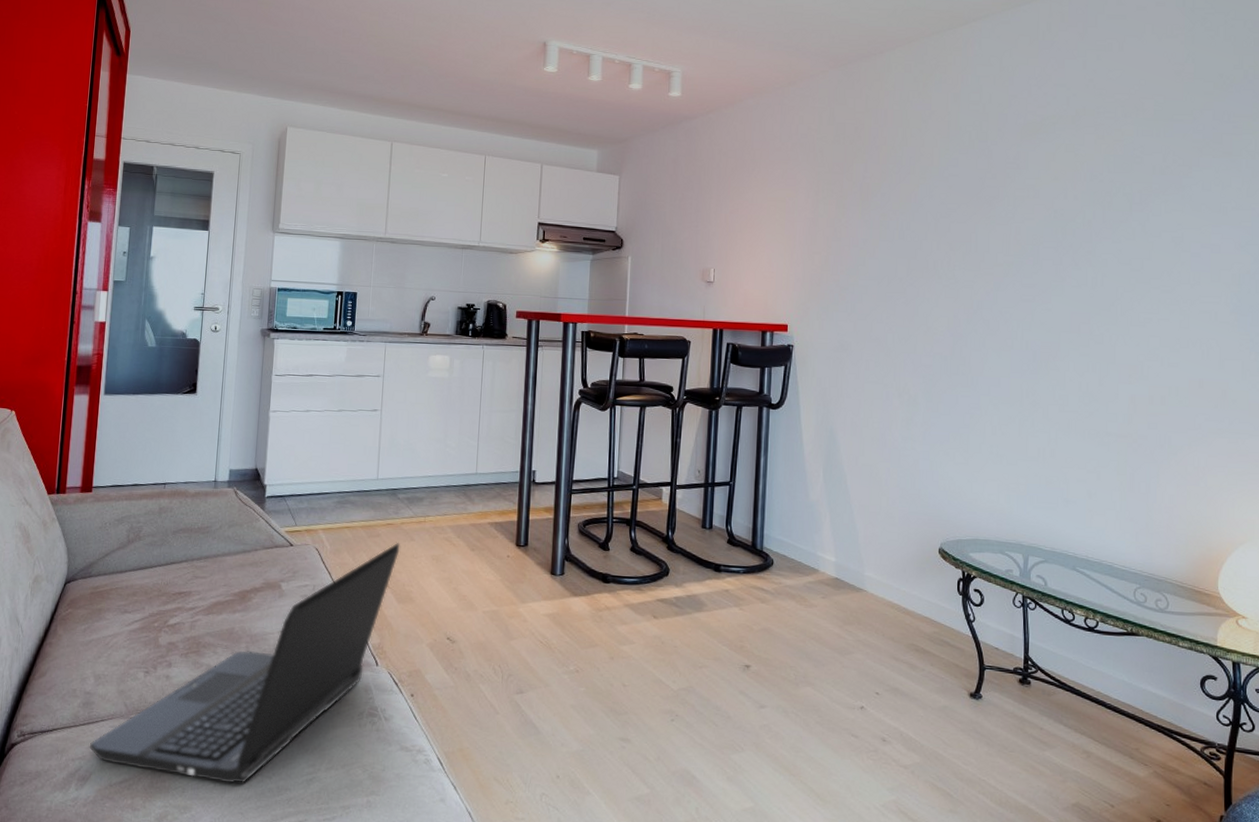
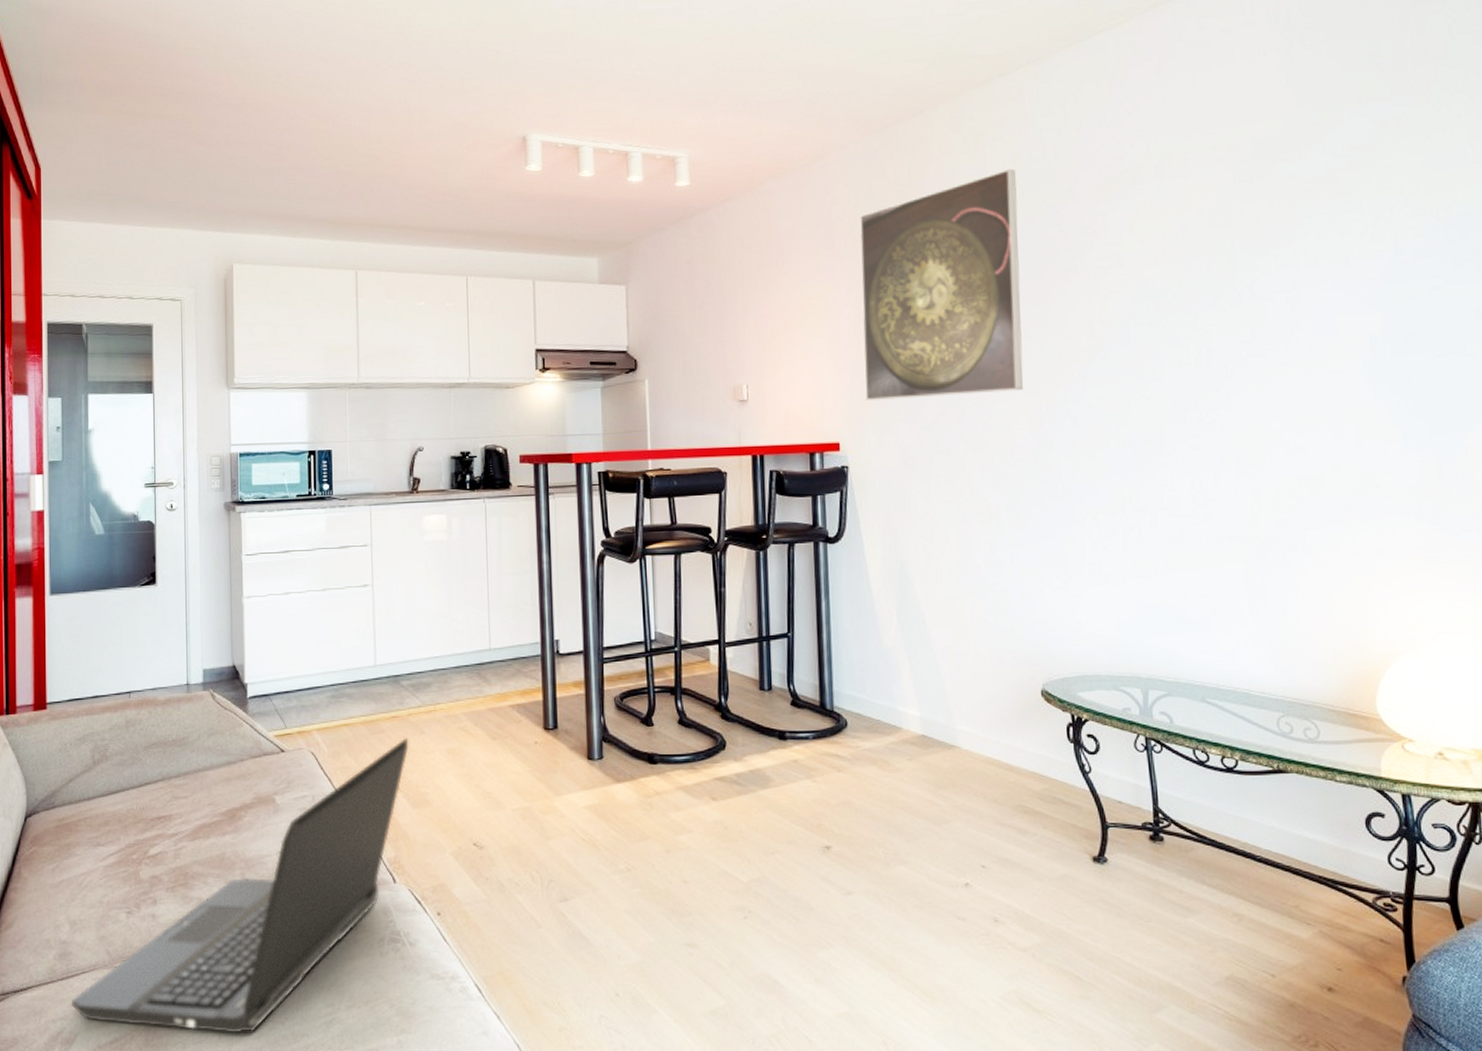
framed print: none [813,107,956,295] -> present [860,168,1023,401]

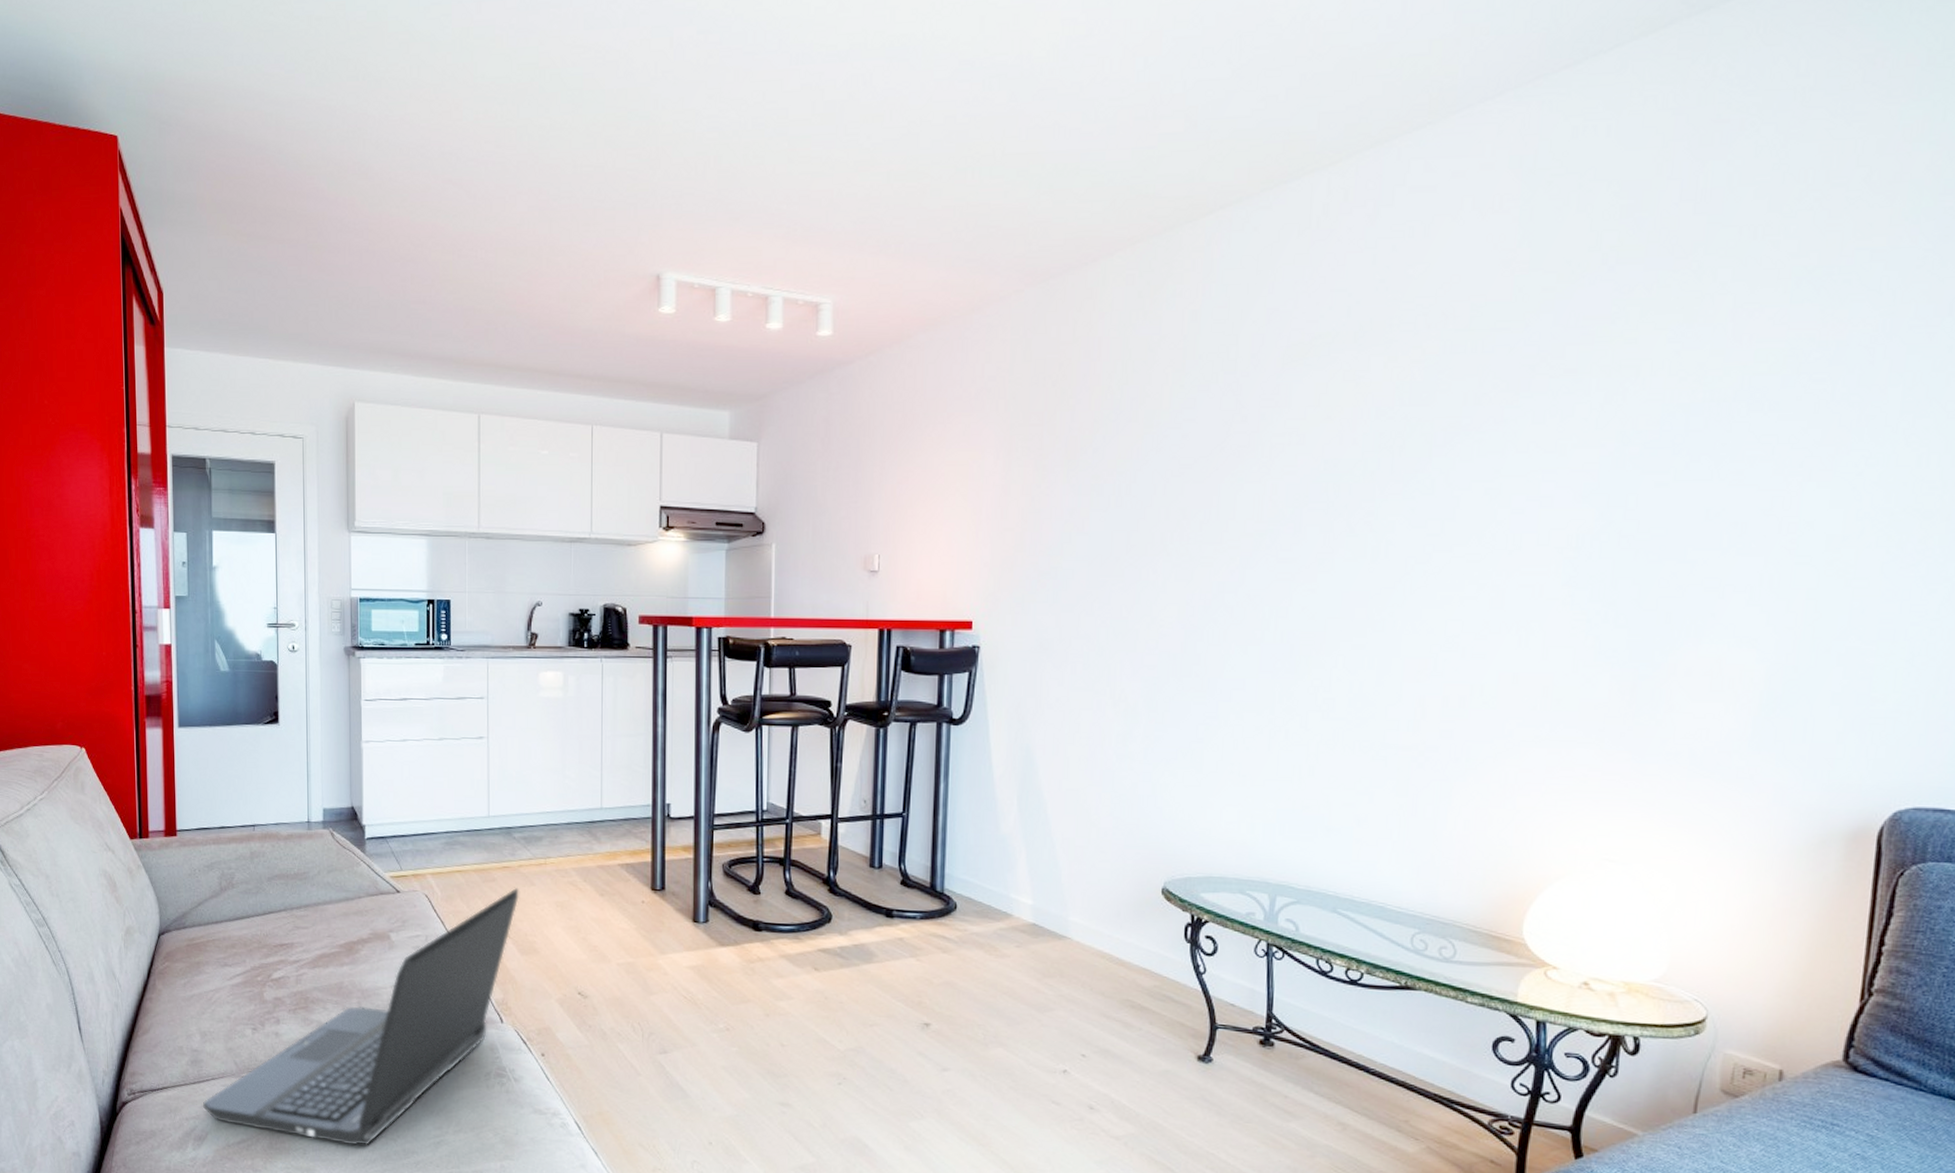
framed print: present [860,168,1023,401] -> none [1004,328,1195,579]

